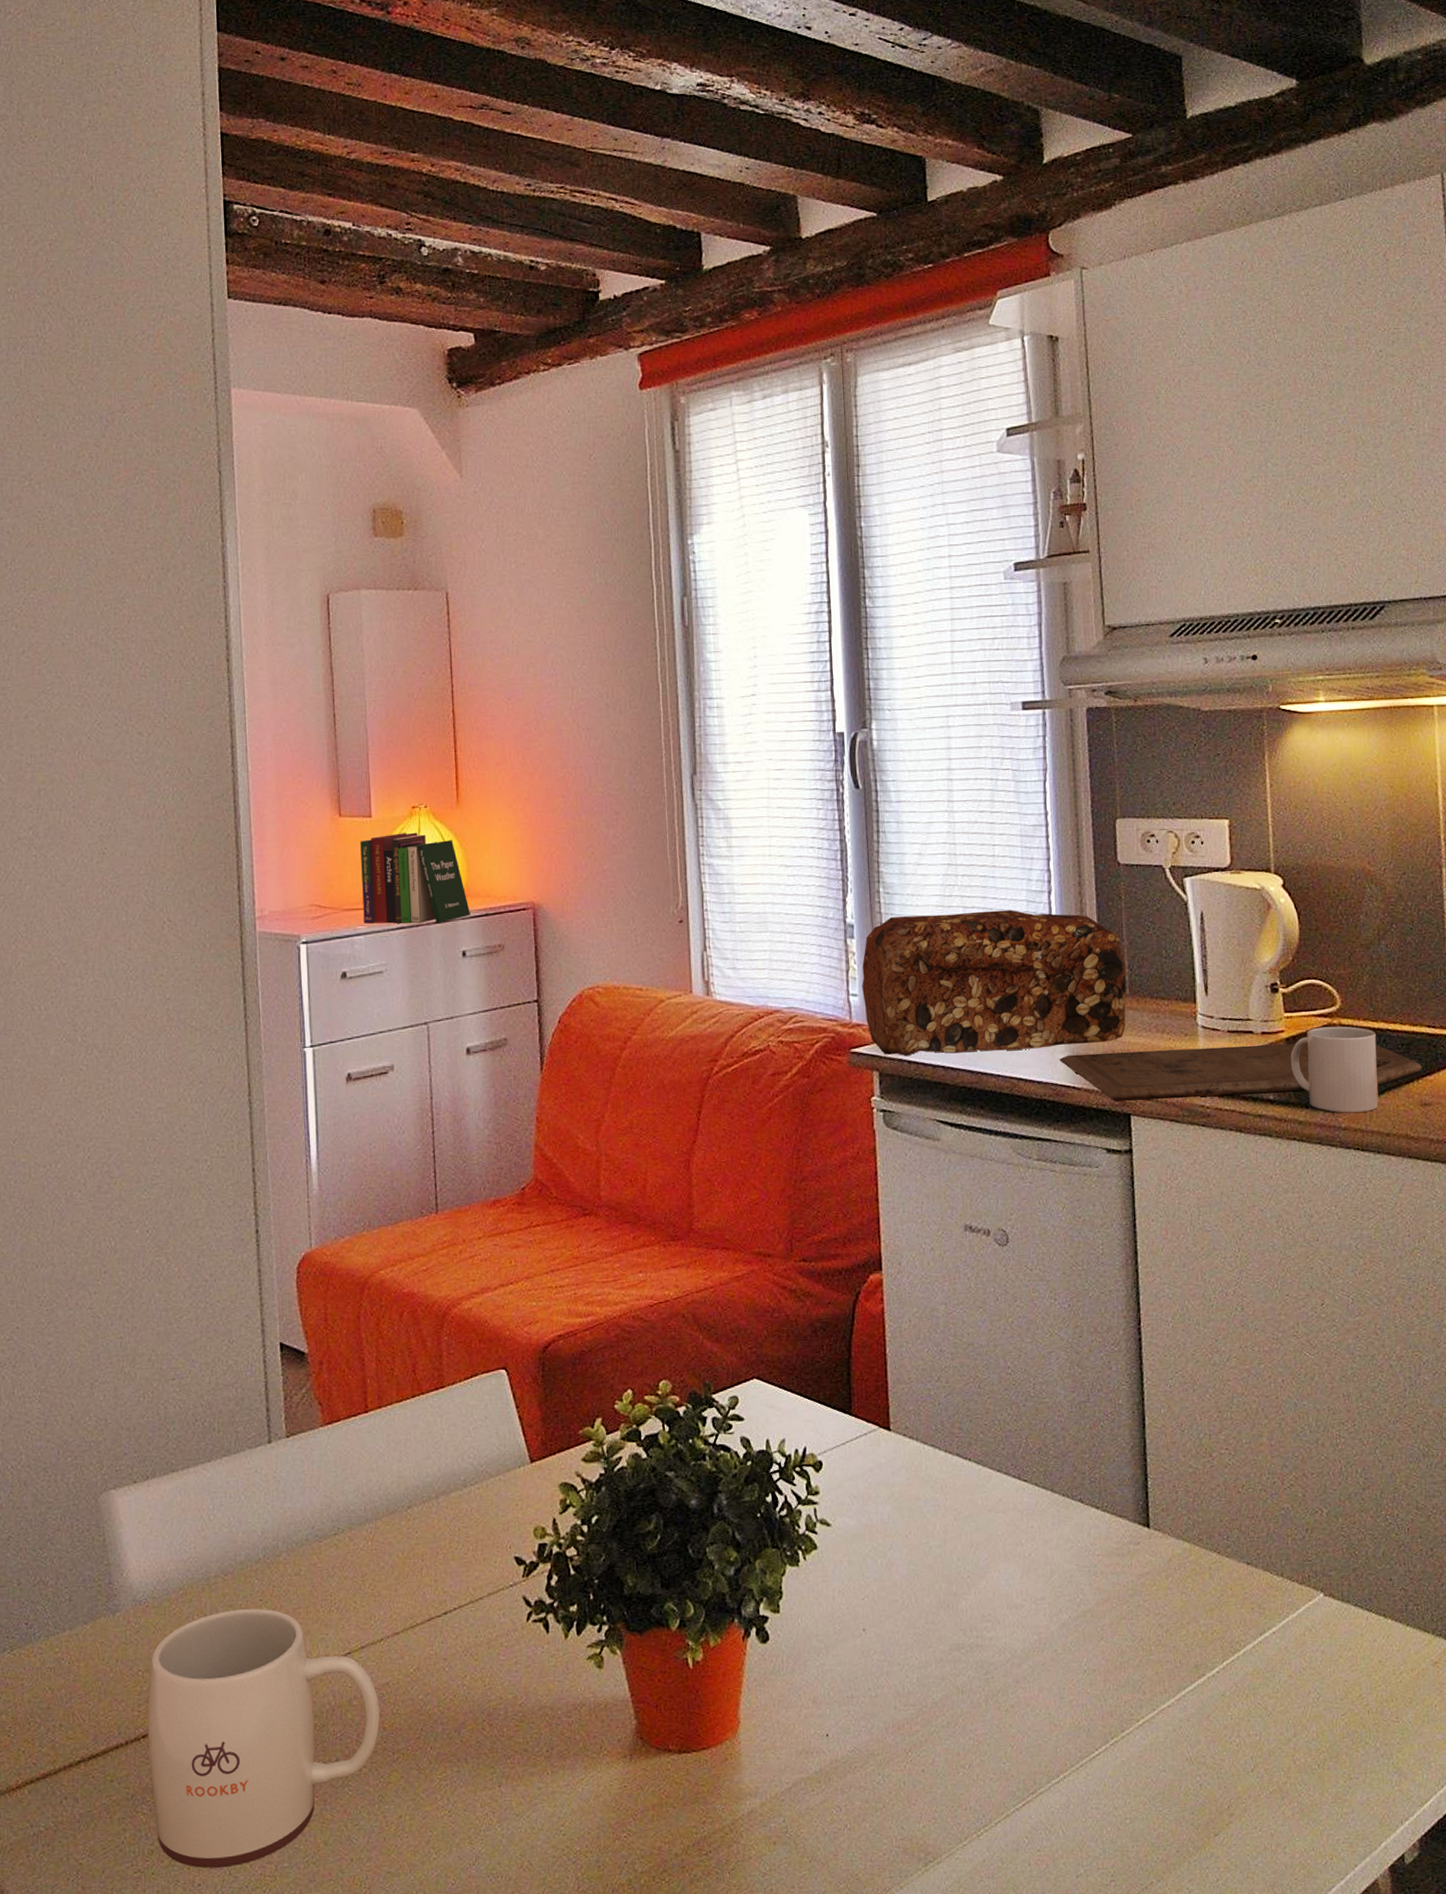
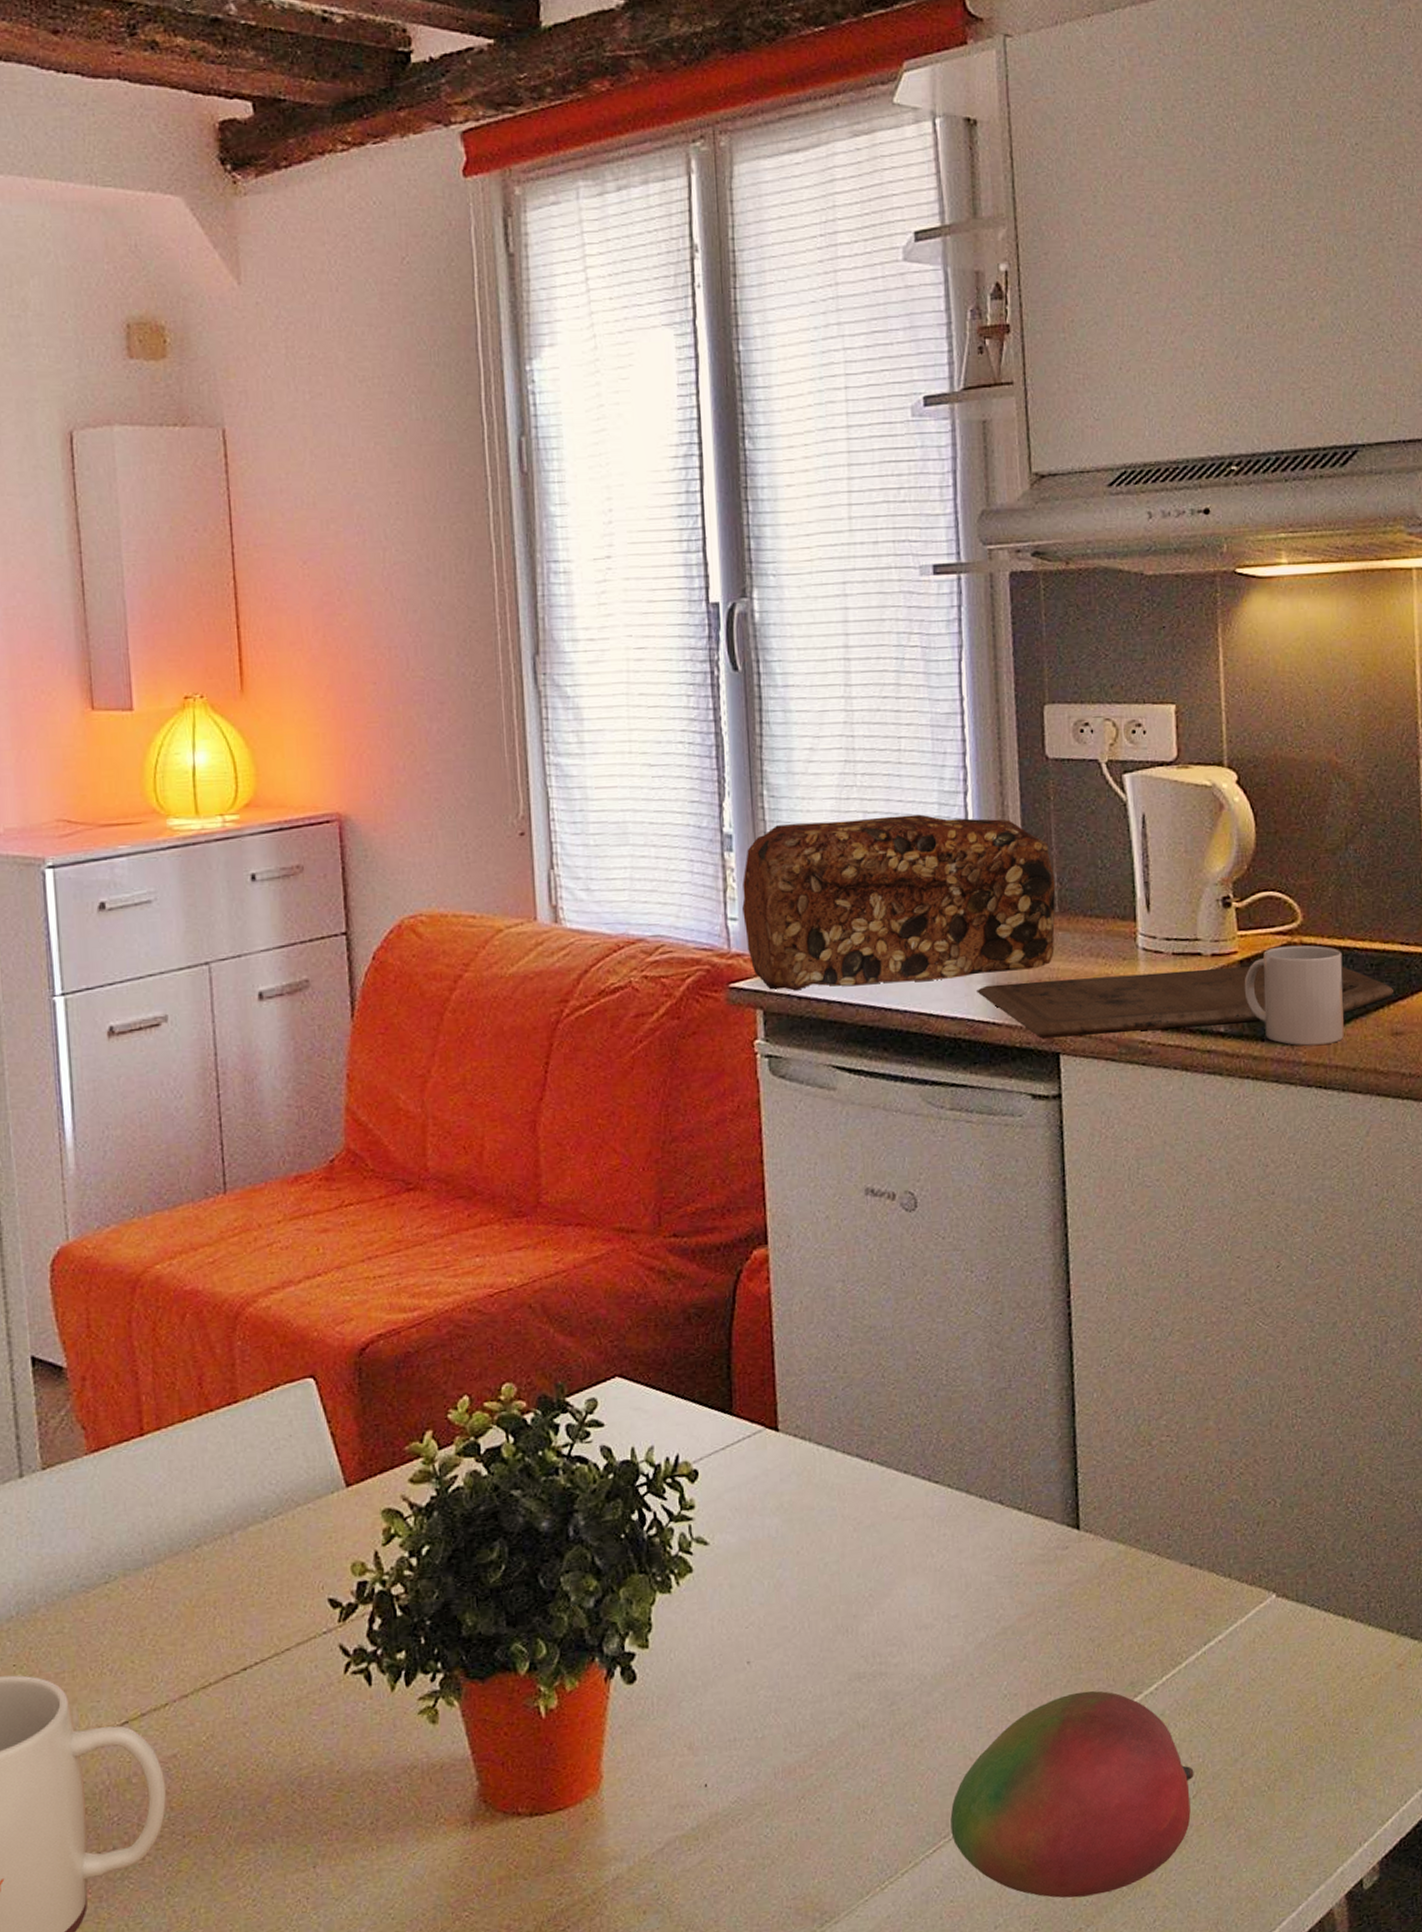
books: present [360,832,470,924] -> none [119,728,260,843]
fruit: none [1037,1670,1252,1855] -> present [950,1690,1194,1898]

